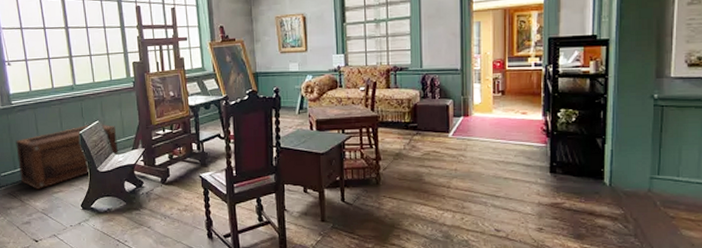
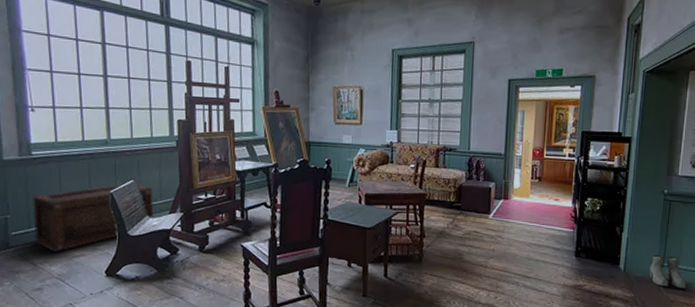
boots: none [642,166,688,203] -> present [649,254,686,289]

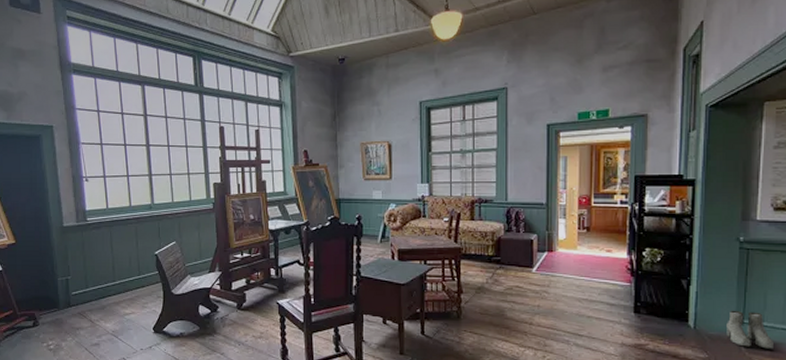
wooden crate: present [33,183,154,252] -> none [89,245,195,310]

